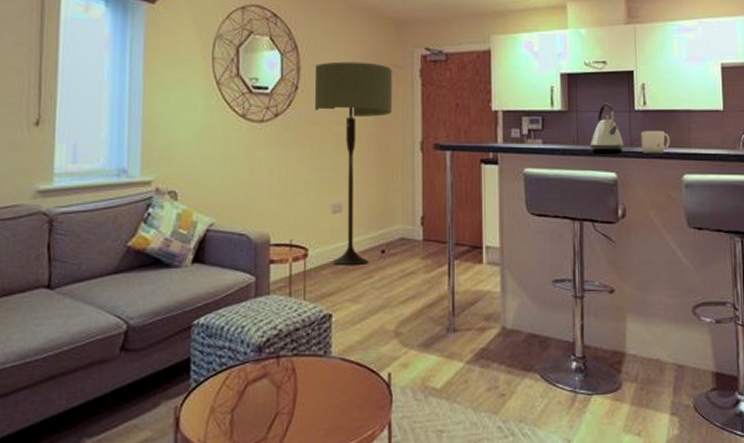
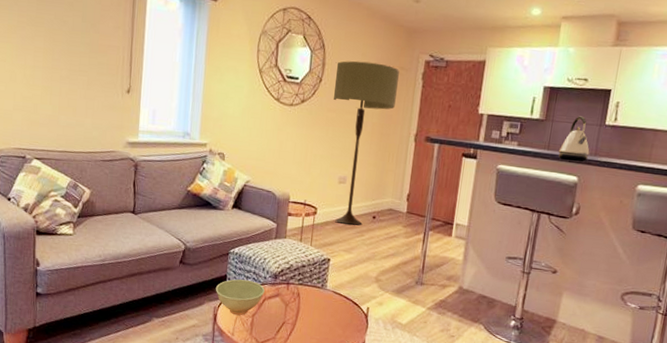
bowl: none [175,361,246,413] -> present [215,279,265,315]
mug: present [641,131,670,155] -> none [604,143,633,166]

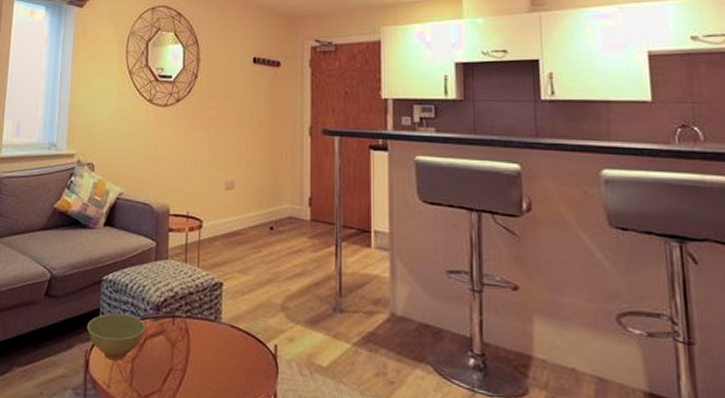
floor lamp: present [334,60,399,225] -> none [211,53,283,239]
kettle: present [558,116,590,162] -> none [488,92,529,146]

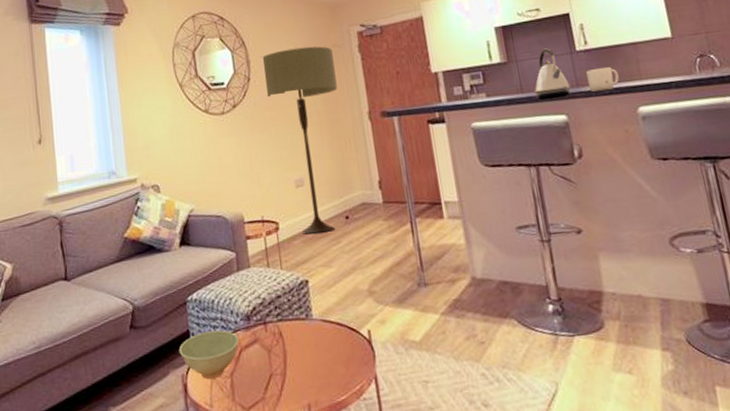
floor lamp: none [211,53,283,239] -> present [260,46,338,234]
kettle: none [488,92,529,146] -> present [534,48,571,101]
mug: none [548,122,585,147] -> present [586,67,620,93]

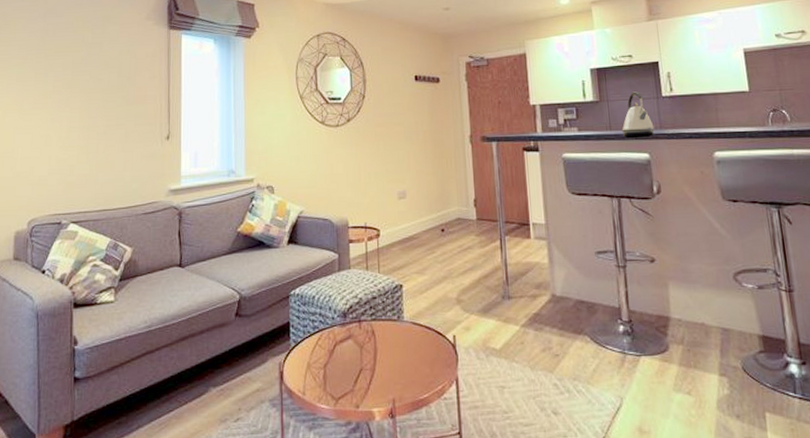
bowl: present [178,330,239,379] -> none [278,324,334,368]
floor lamp: present [260,46,338,234] -> none [376,71,444,243]
mug: present [586,67,620,93] -> none [670,114,699,136]

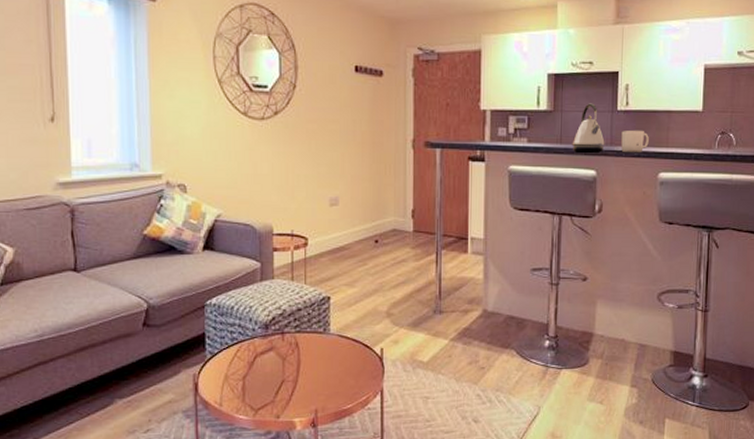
mug: none [670,114,699,136] -> present [621,131,649,153]

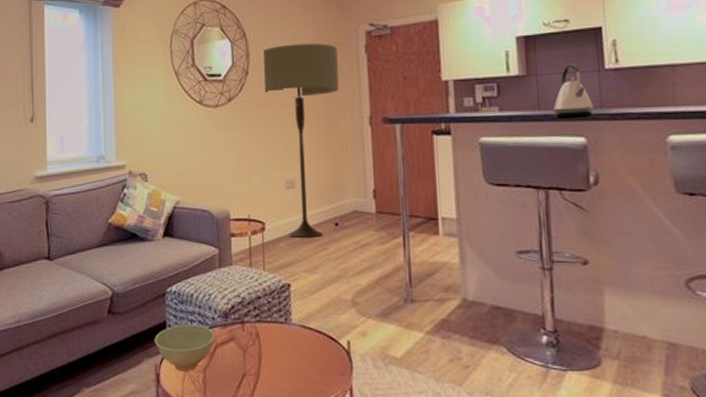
bowl: none [192,336,255,380] -> present [154,325,215,371]
floor lamp: none [310,60,386,253] -> present [261,43,339,238]
mug: present [621,131,649,153] -> none [613,90,650,116]

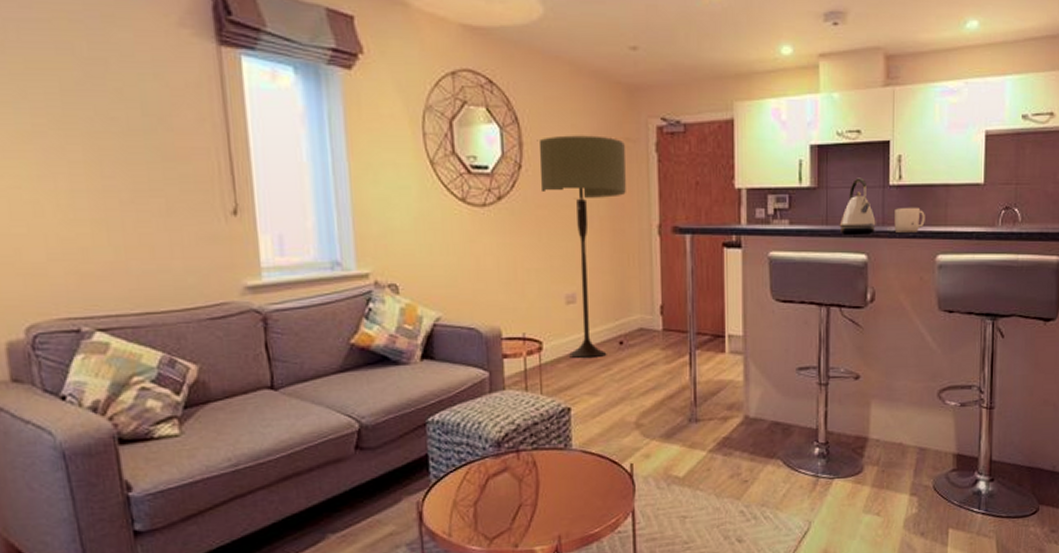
bowl: present [154,325,215,371] -> none [414,456,486,507]
mug: none [613,90,650,116] -> present [894,208,925,234]

